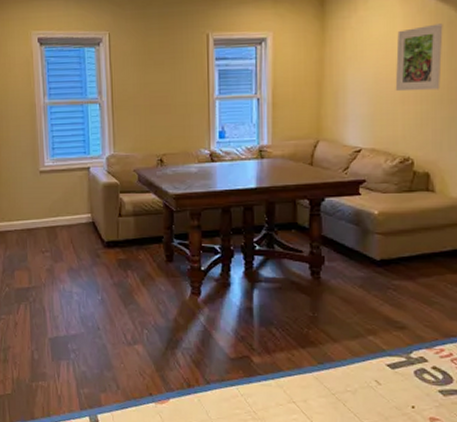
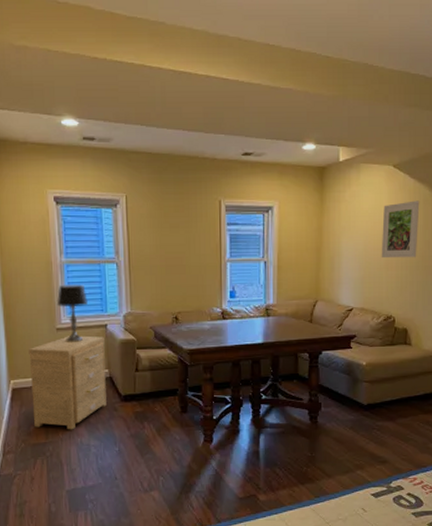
side table: none [13,178,89,276] -> present [29,335,107,430]
table lamp: none [41,126,70,185] -> present [57,284,88,342]

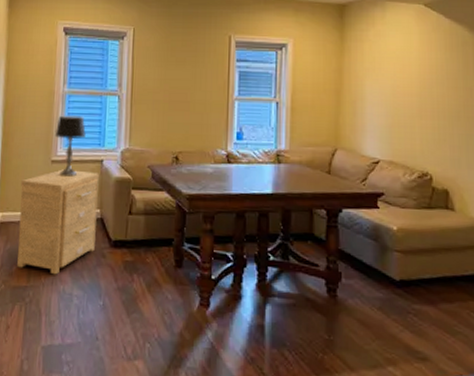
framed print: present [381,200,420,259] -> none [412,42,458,107]

